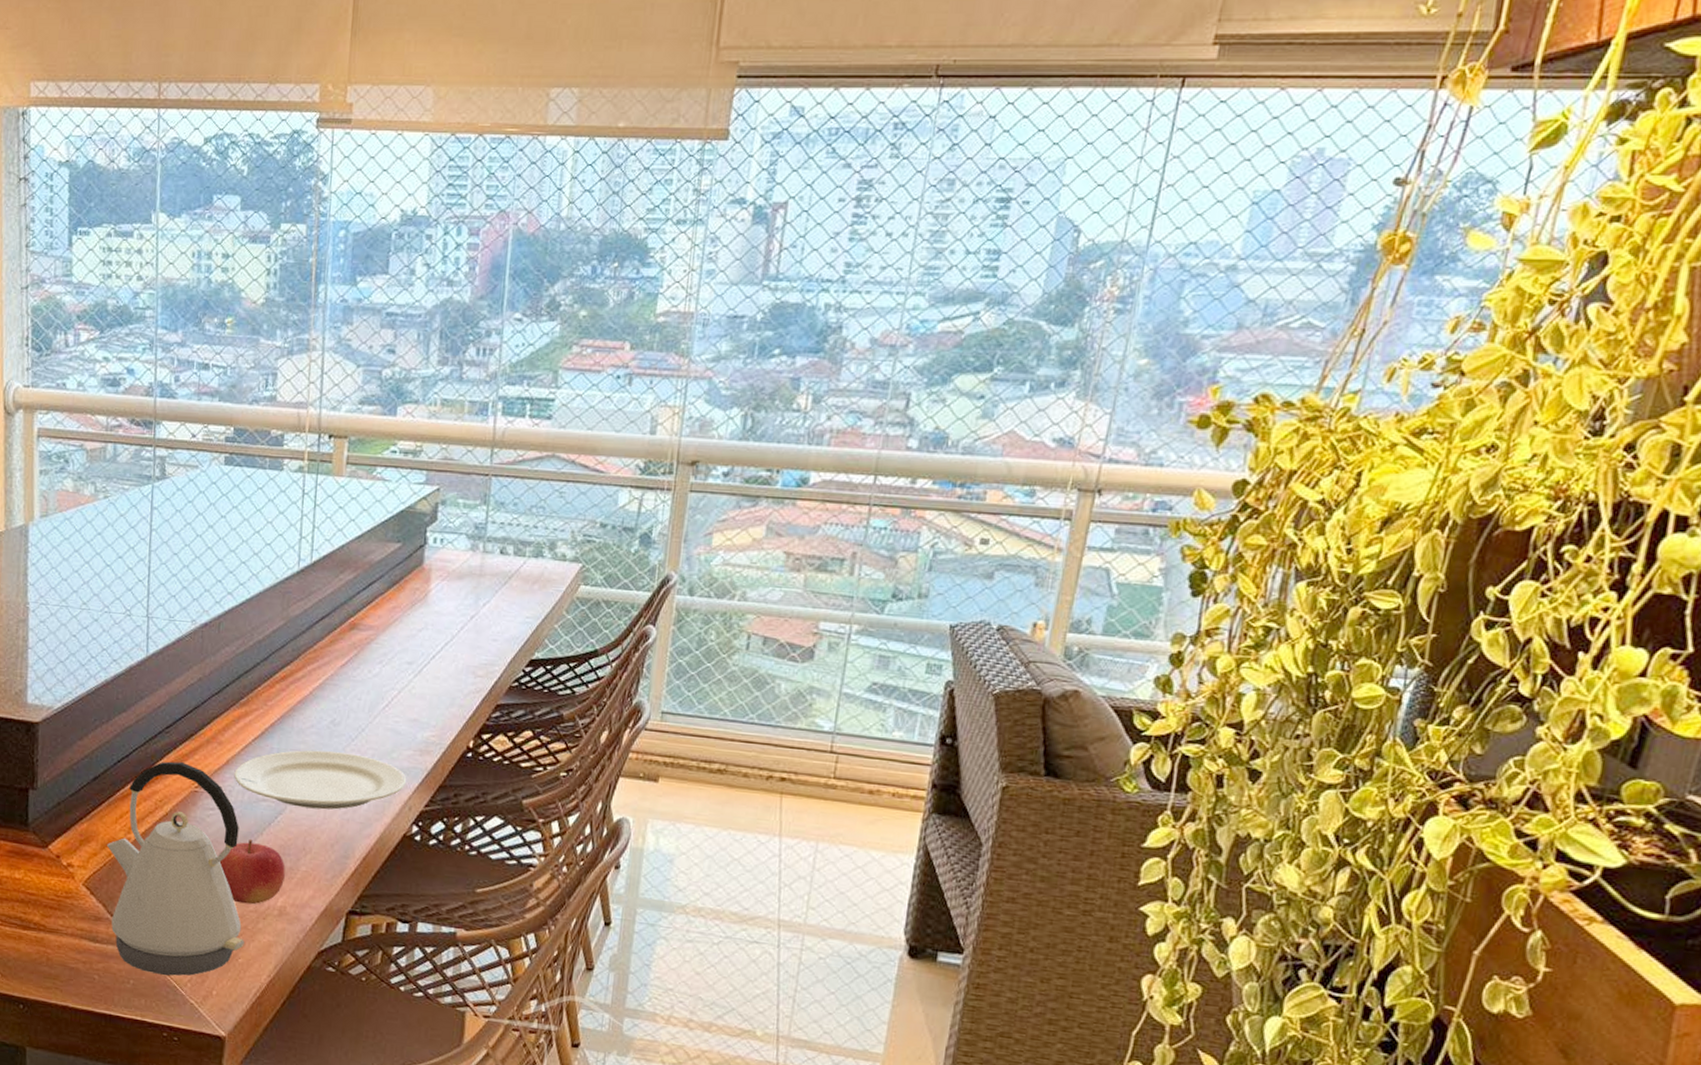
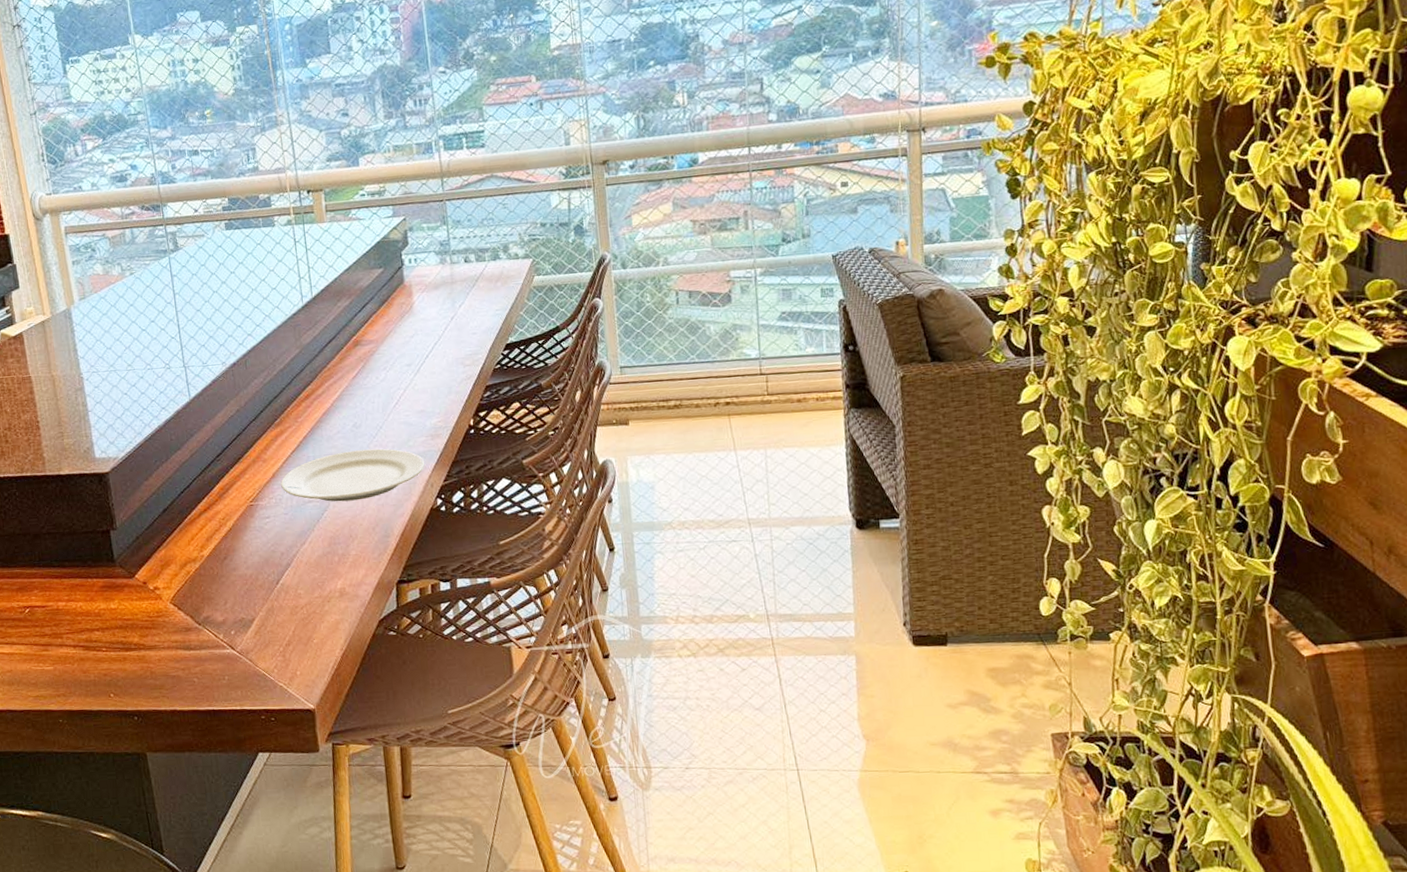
kettle: present [106,761,245,976] -> none [184,483,316,667]
fruit: present [219,838,286,905] -> none [281,536,340,593]

